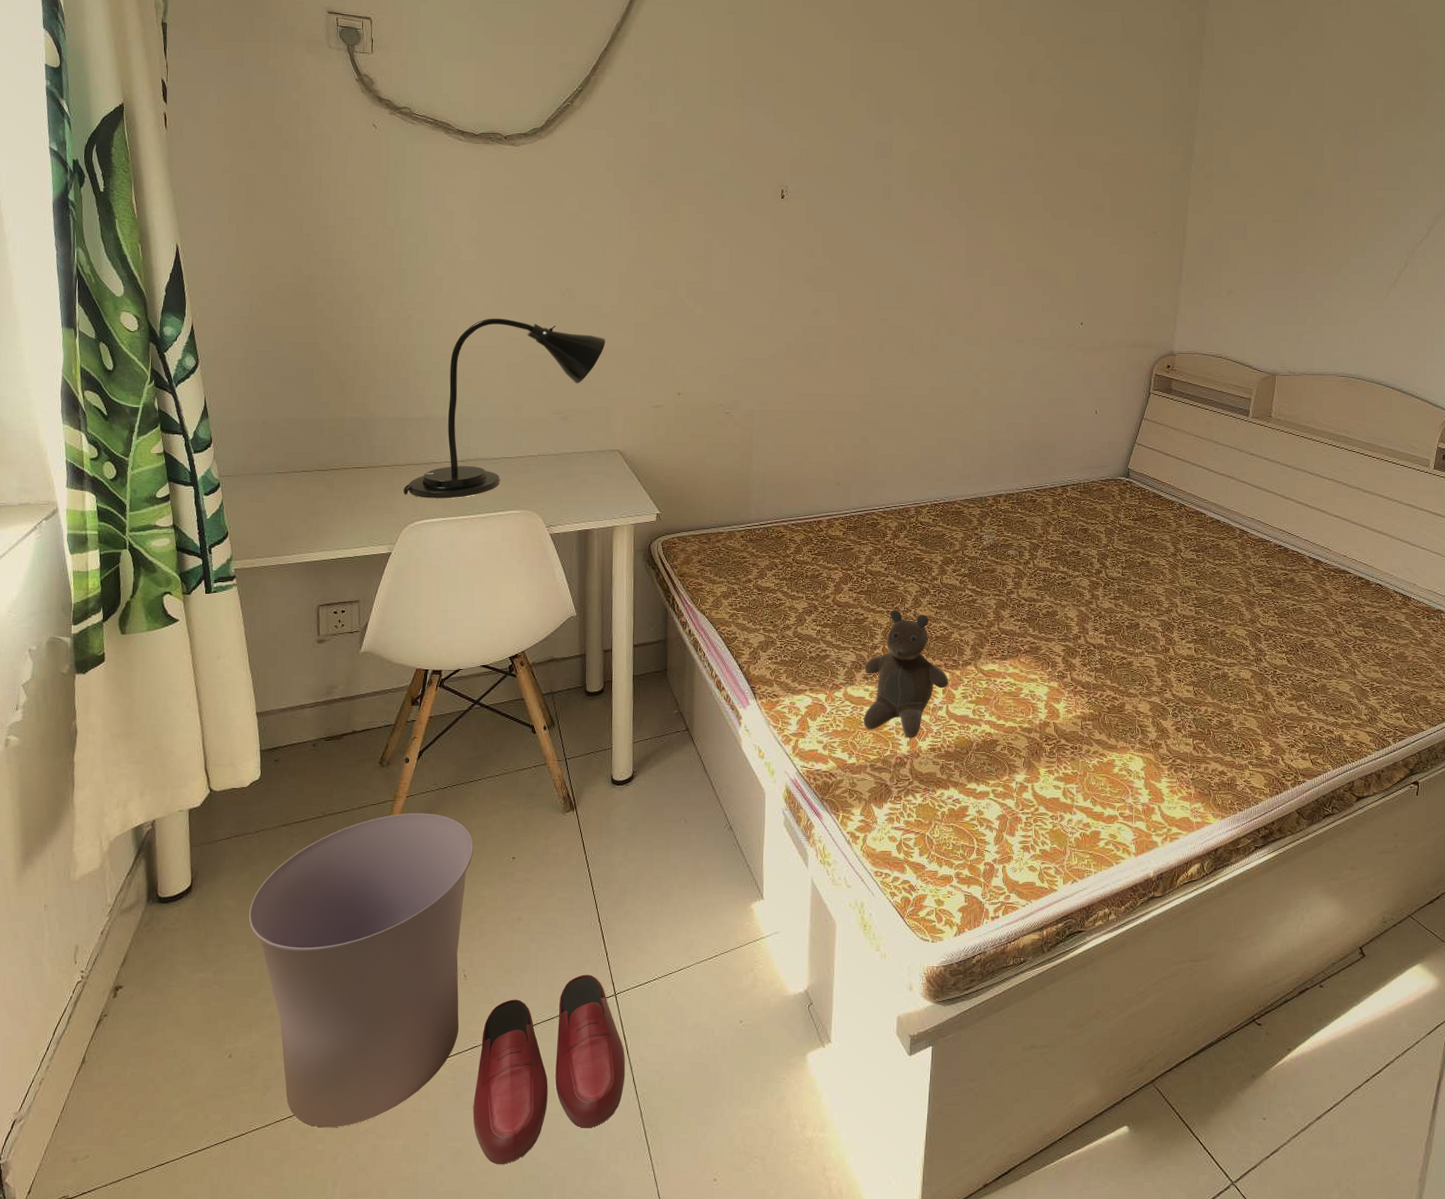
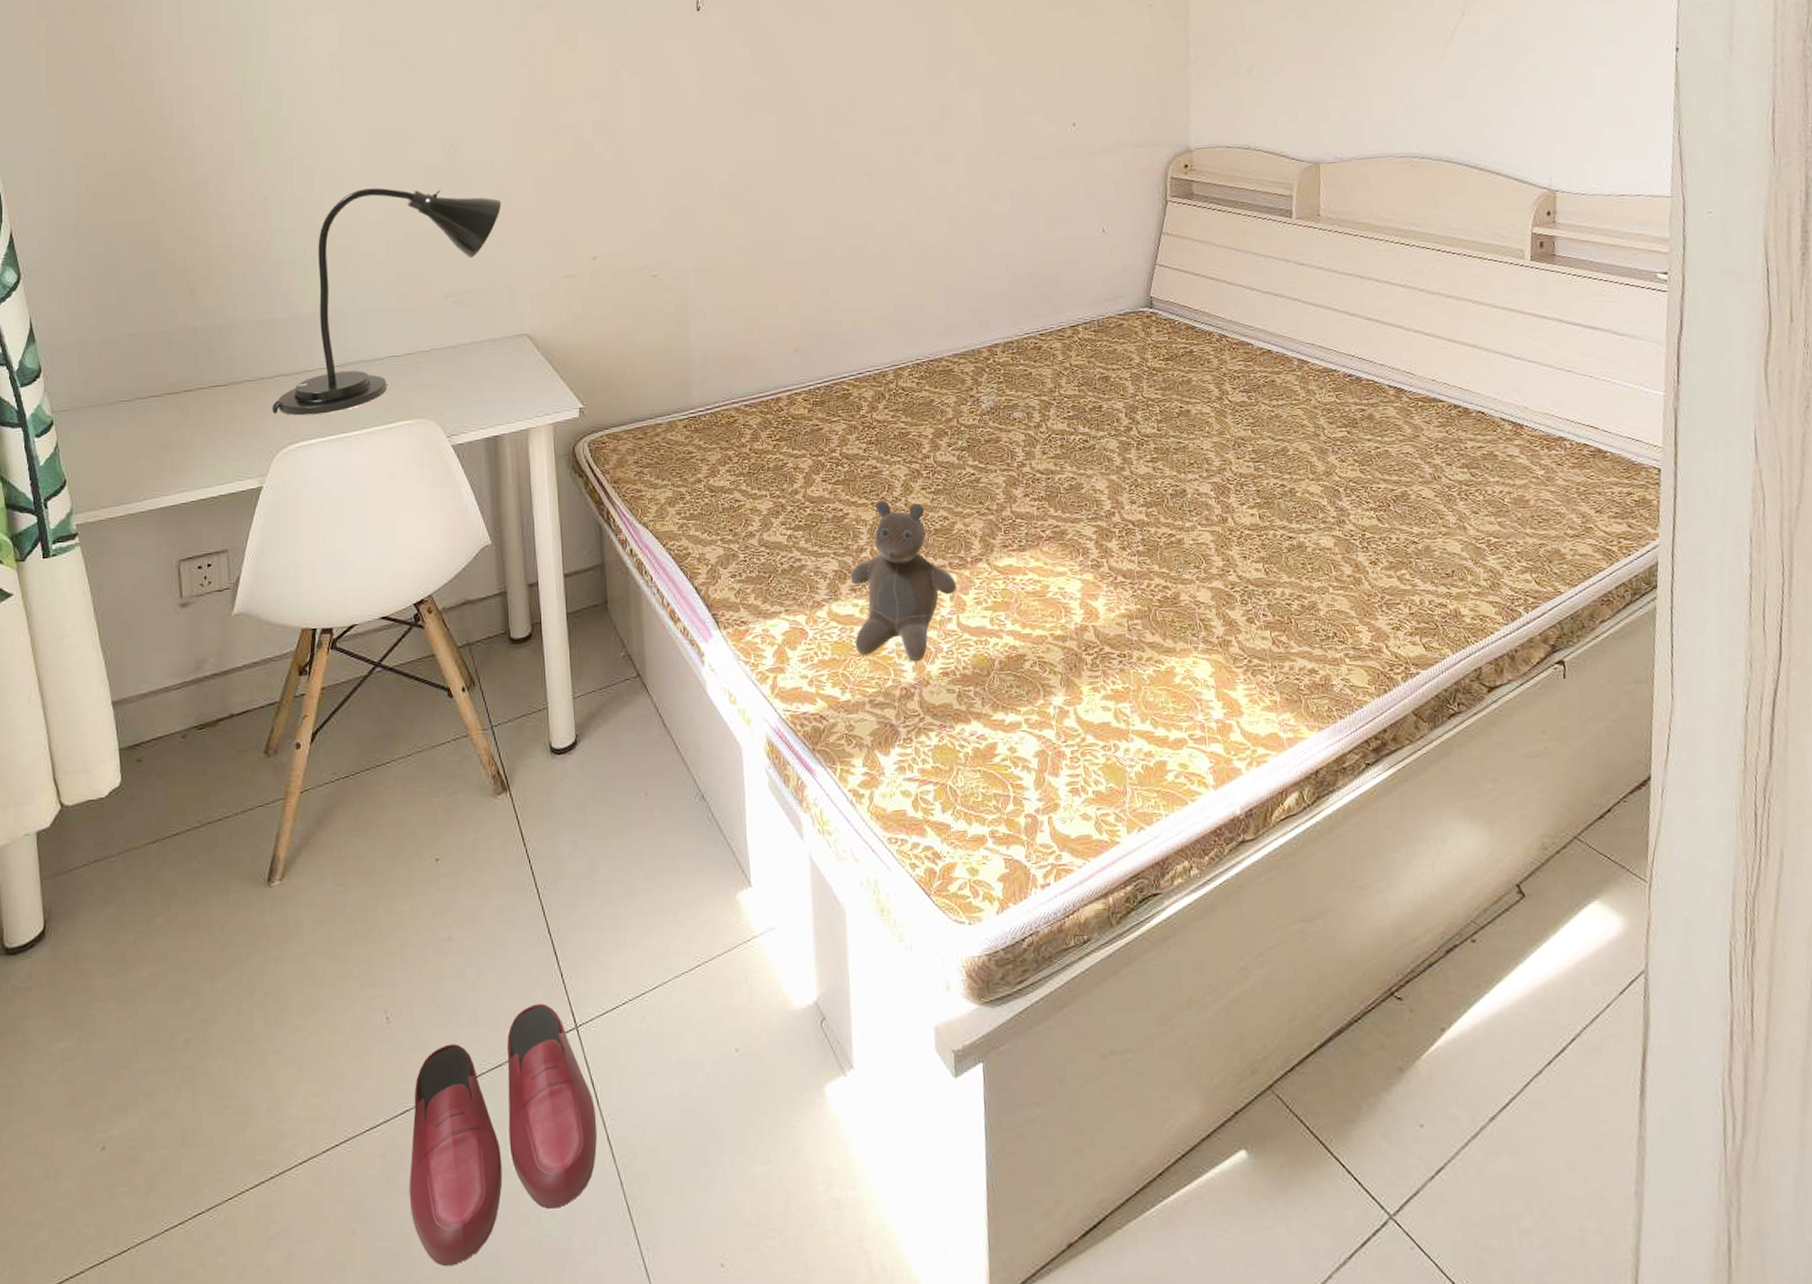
waste bin: present [249,813,473,1128] -> none [117,811,387,1235]

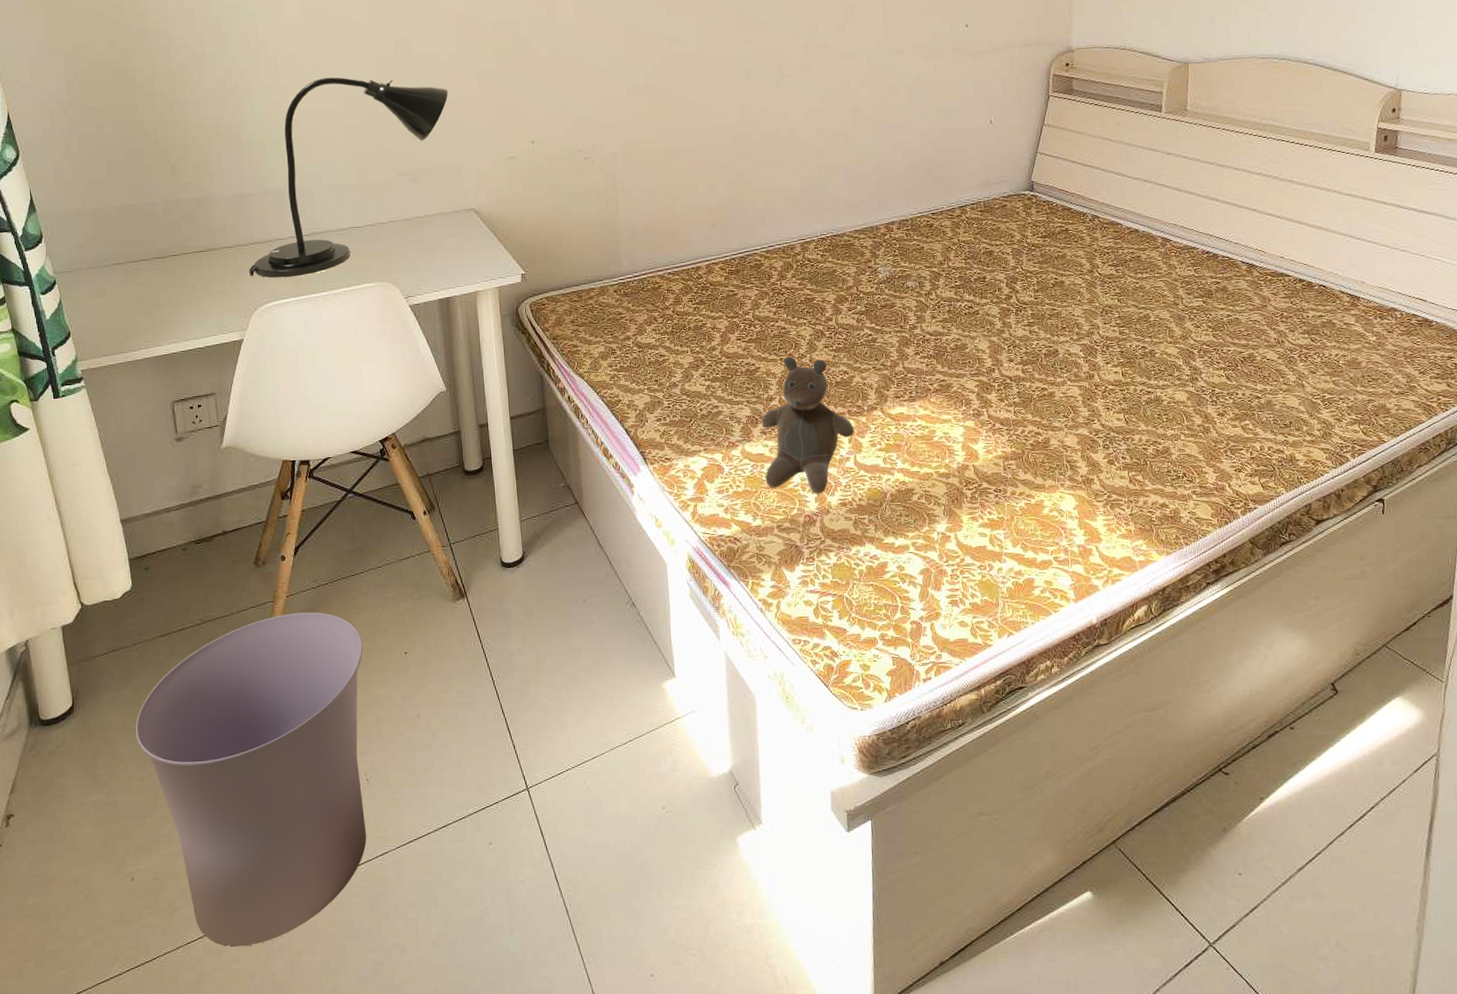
waste bin: none [117,811,387,1235] -> present [136,612,367,947]
slippers: present [409,1003,598,1266] -> none [389,769,547,973]

